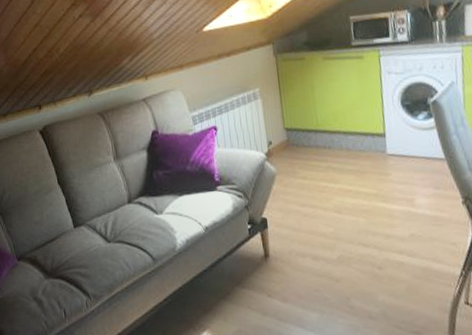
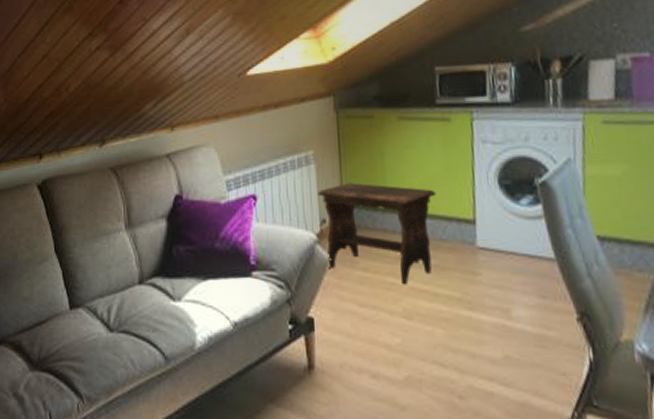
footstool: none [264,111,356,188] -> present [318,182,437,285]

